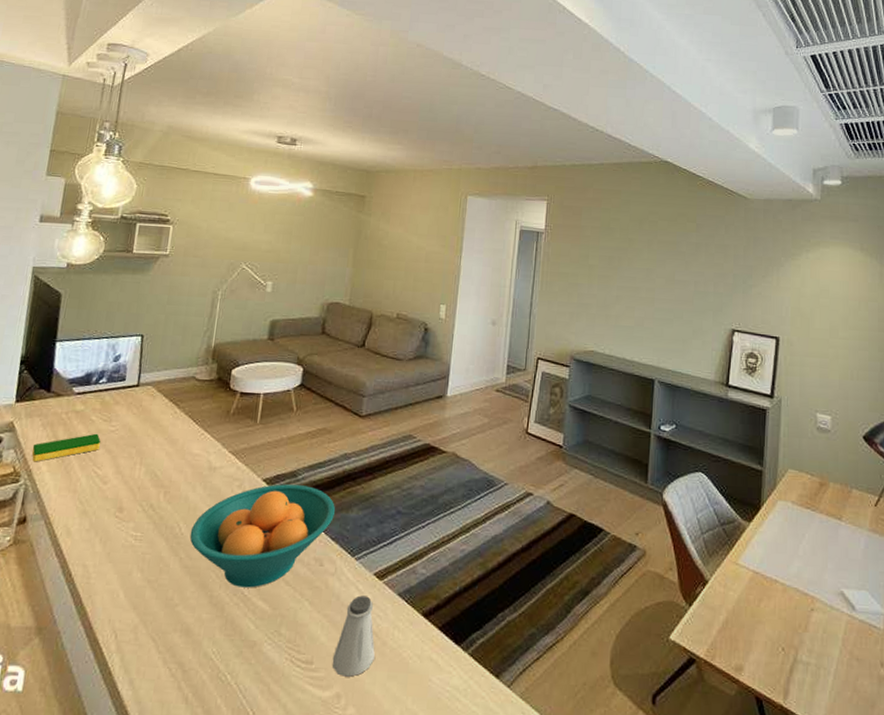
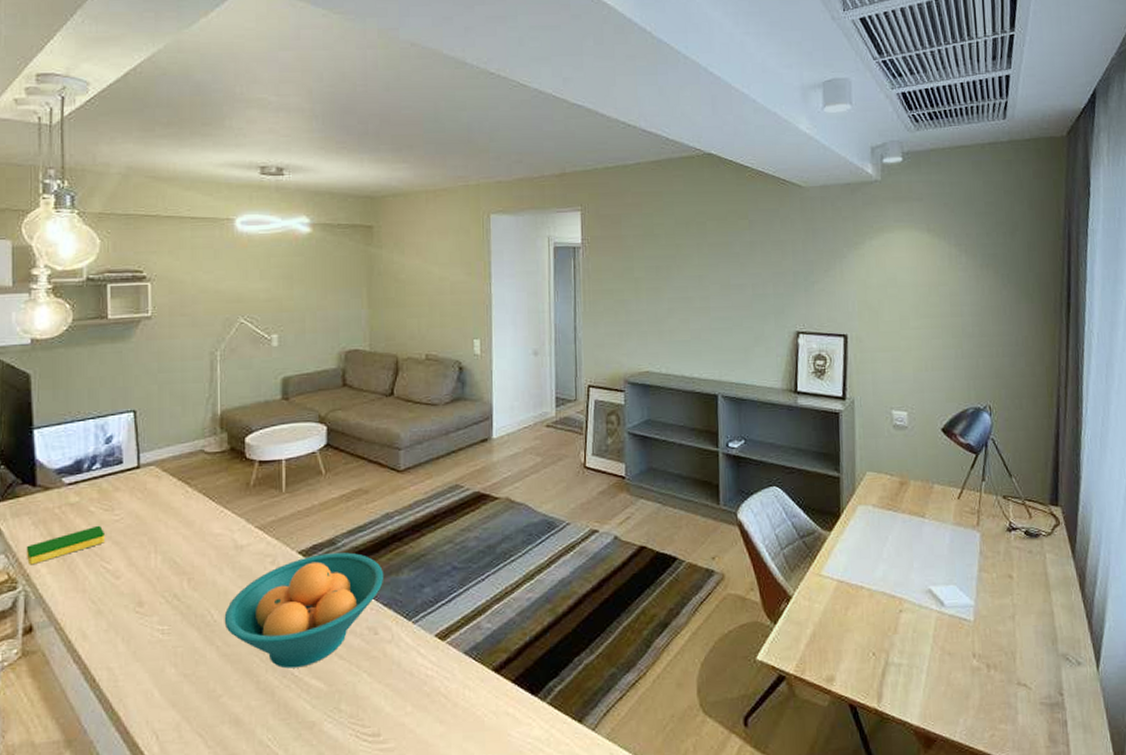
saltshaker: present [332,595,375,677] -> none [401,659,446,744]

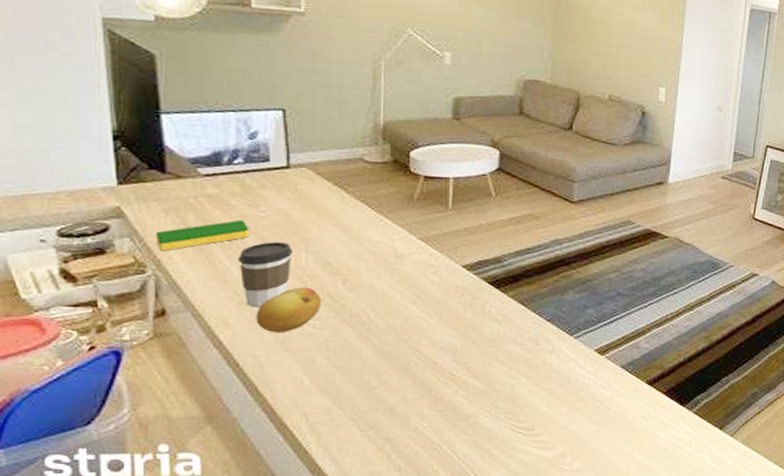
coffee cup: none [96,545,143,616] -> present [238,242,292,307]
fruit: none [111,590,170,643] -> present [256,287,322,333]
fruit bowl: present [224,552,384,669] -> none [381,270,550,368]

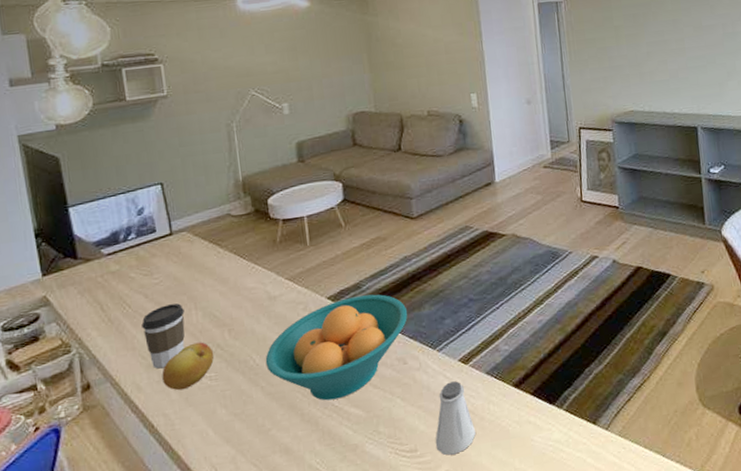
dish sponge: present [155,219,248,251] -> none [75,289,147,330]
fruit bowl: none [381,270,550,368] -> present [265,294,408,401]
saltshaker: none [555,369,599,438] -> present [435,381,476,456]

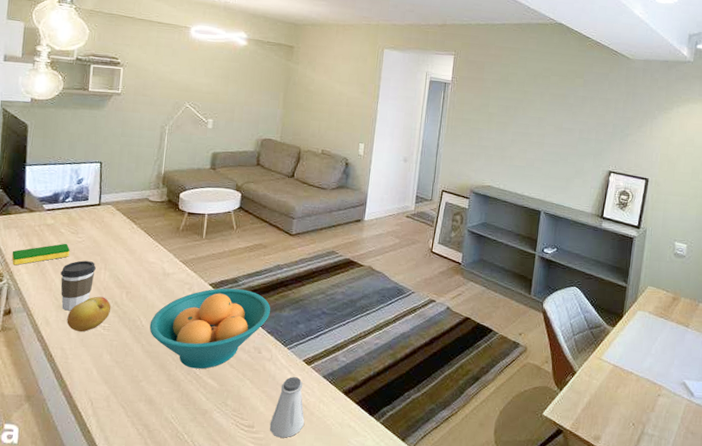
dish sponge: none [75,289,147,330] -> present [11,243,70,266]

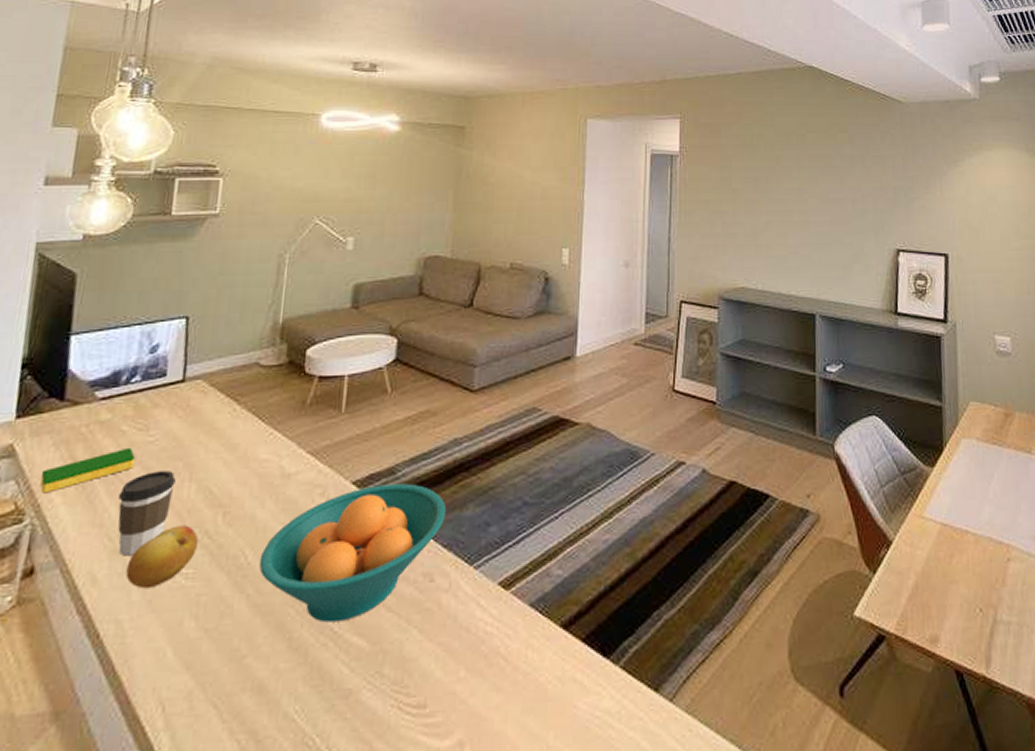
saltshaker: present [269,377,305,438] -> none [451,612,505,718]

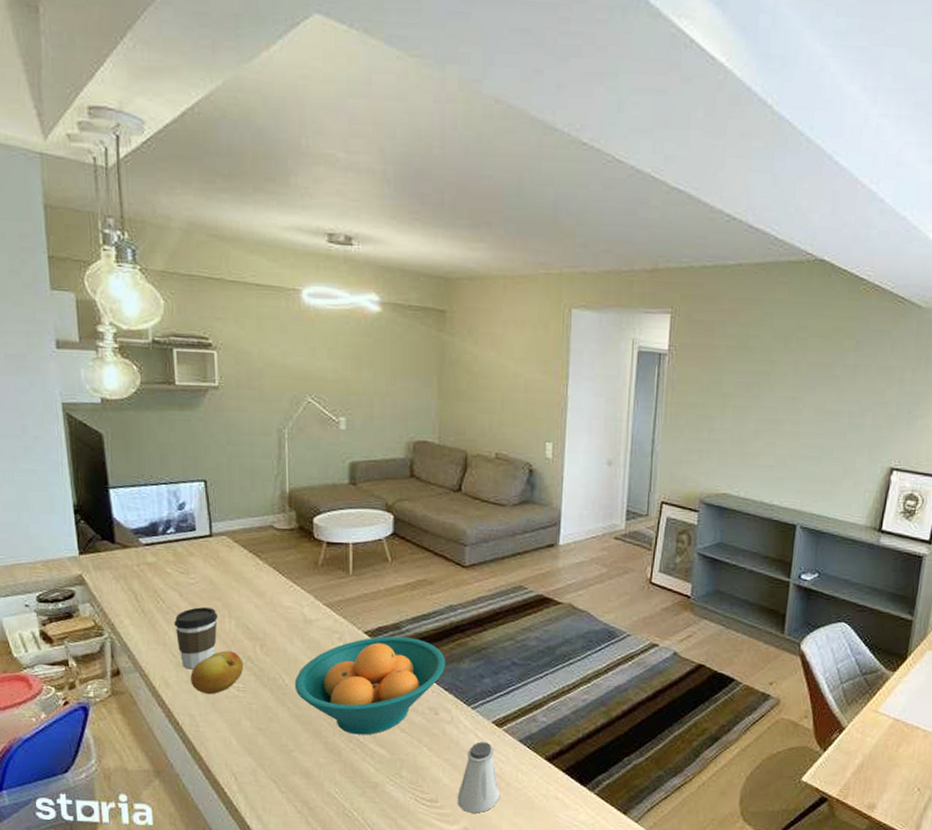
dish sponge: present [40,447,135,494] -> none [109,586,181,616]
saltshaker: none [451,612,505,718] -> present [457,742,500,813]

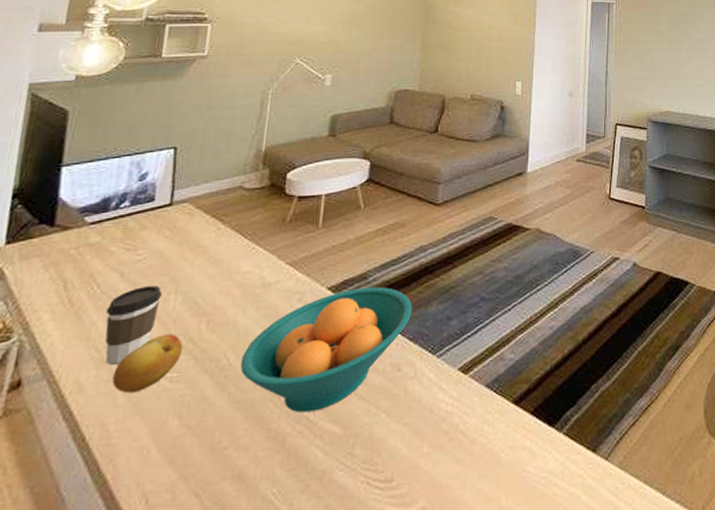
saltshaker: present [457,742,500,813] -> none [415,394,463,488]

